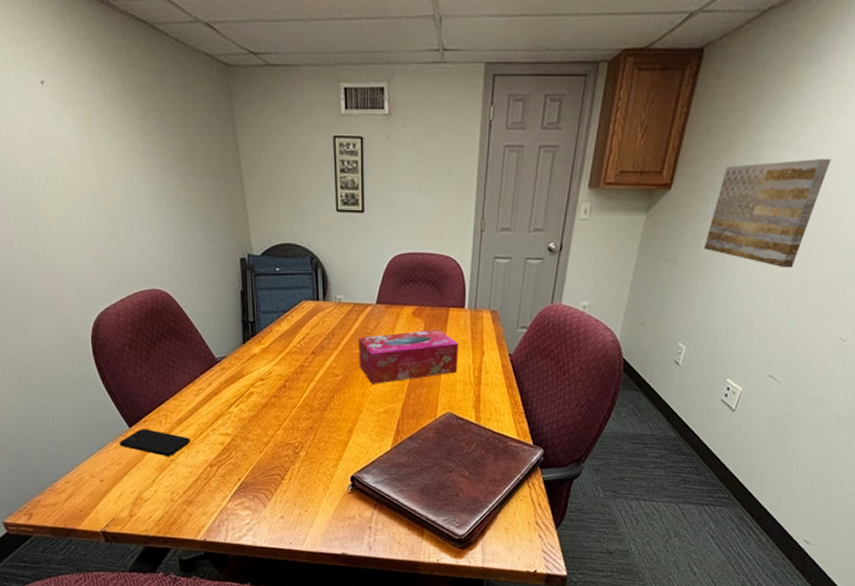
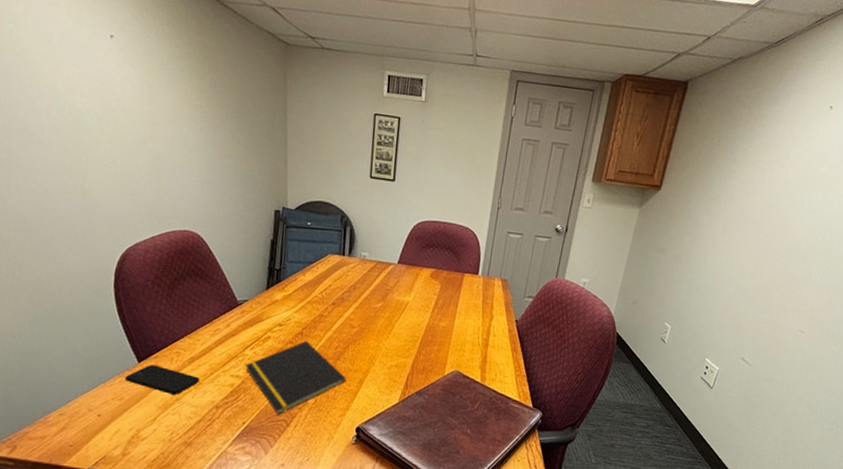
notepad: none [233,393,335,469] -> present [246,340,346,415]
tissue box: present [358,329,459,384] -> none [375,291,471,339]
wall art: present [704,159,832,268] -> none [687,176,789,266]

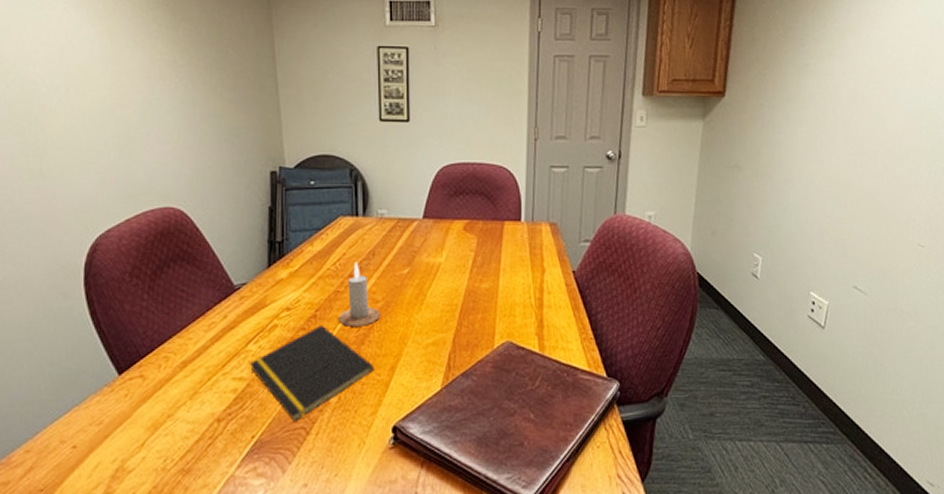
smartphone: present [124,365,200,395] -> none [103,376,195,411]
candle: none [320,293,356,346] -> present [338,262,381,327]

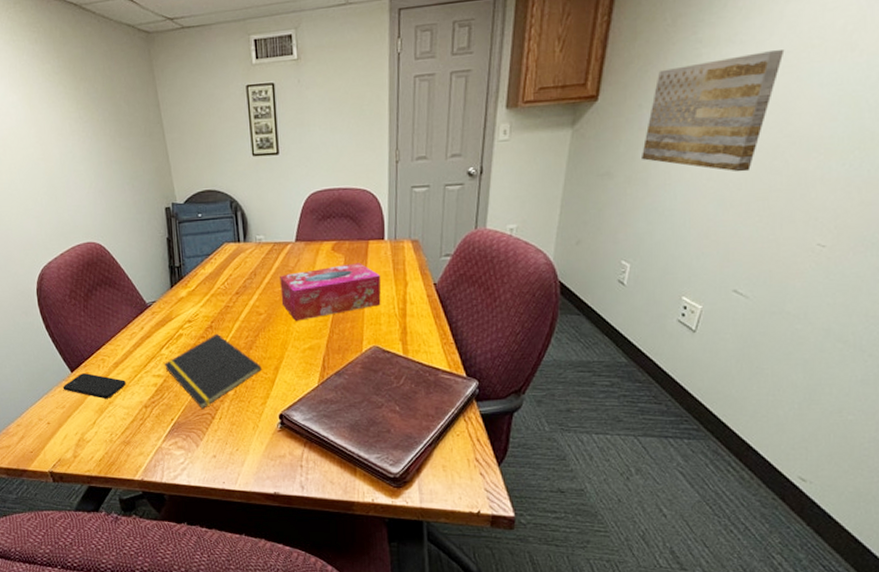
smartphone: none [103,376,195,411] -> present [62,373,126,399]
candle: present [338,262,381,327] -> none [230,281,264,335]
tissue box: none [403,245,517,310] -> present [280,263,381,321]
wall art: none [766,68,875,173] -> present [642,50,785,172]

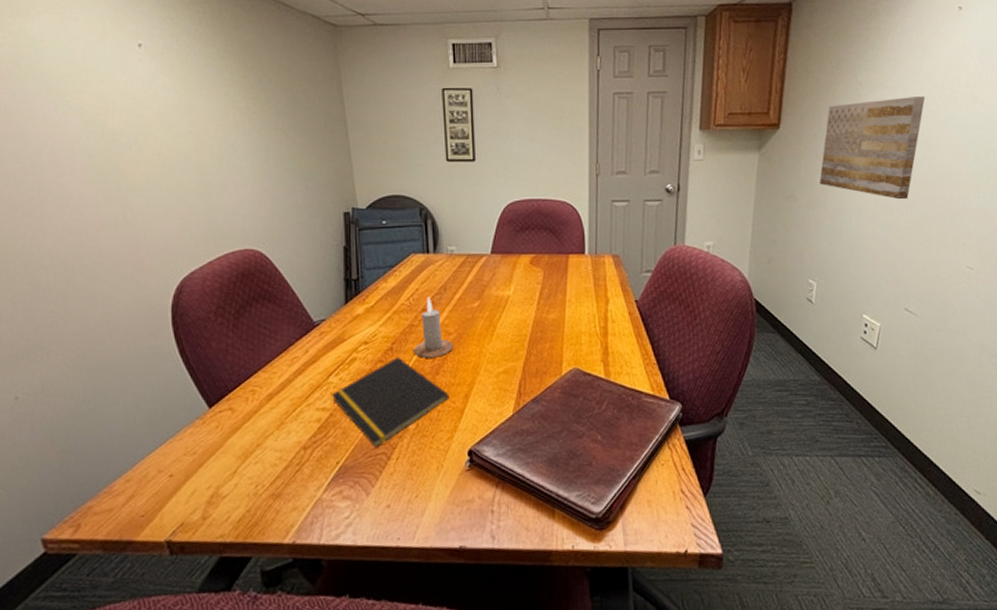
smartphone: present [62,373,126,399] -> none [195,408,281,440]
candle: none [230,281,264,335] -> present [413,297,454,358]
tissue box: present [280,263,381,321] -> none [473,278,582,341]

